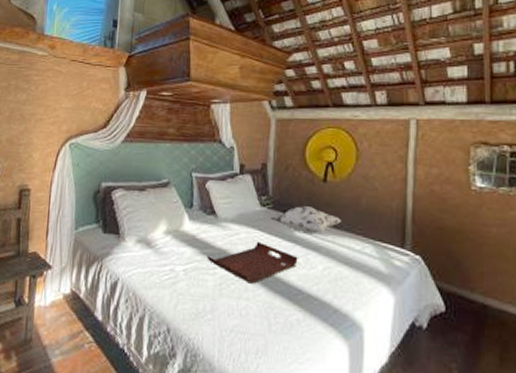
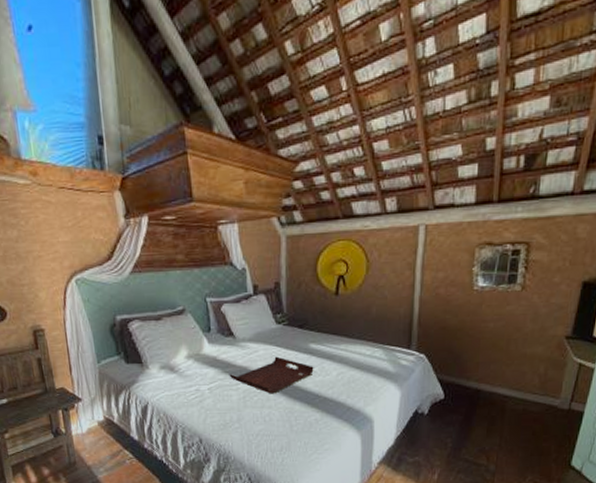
decorative pillow: present [270,206,342,234] -> none [286,320,354,345]

